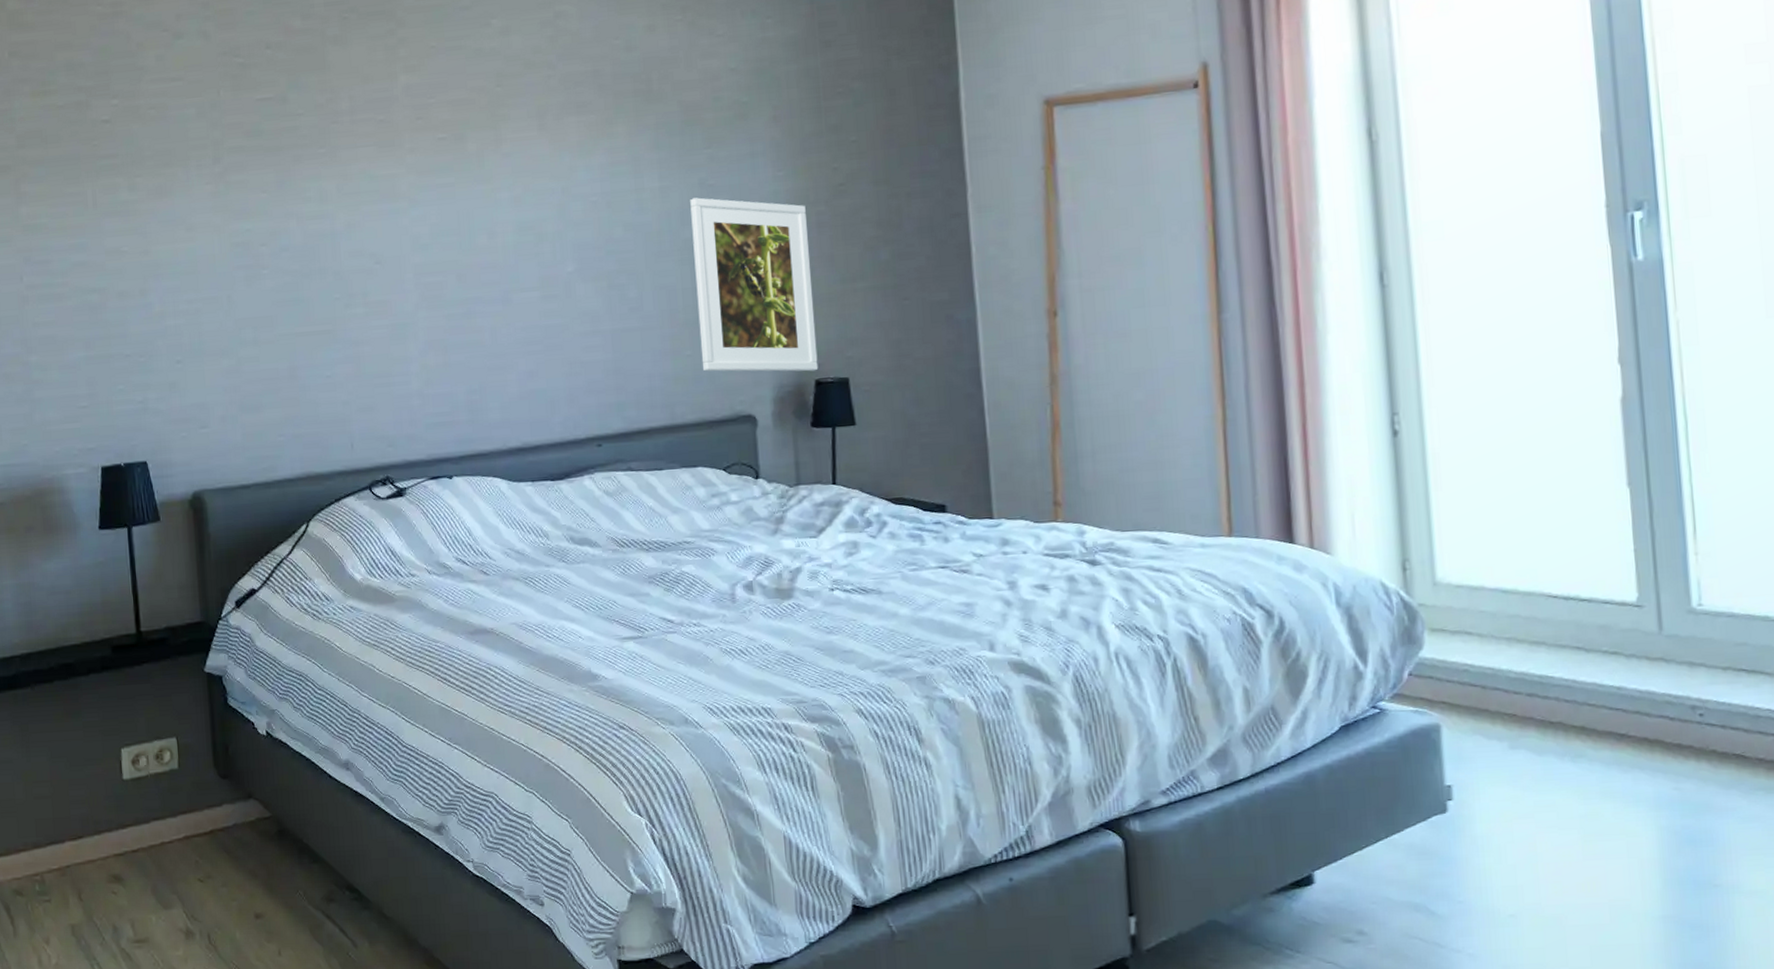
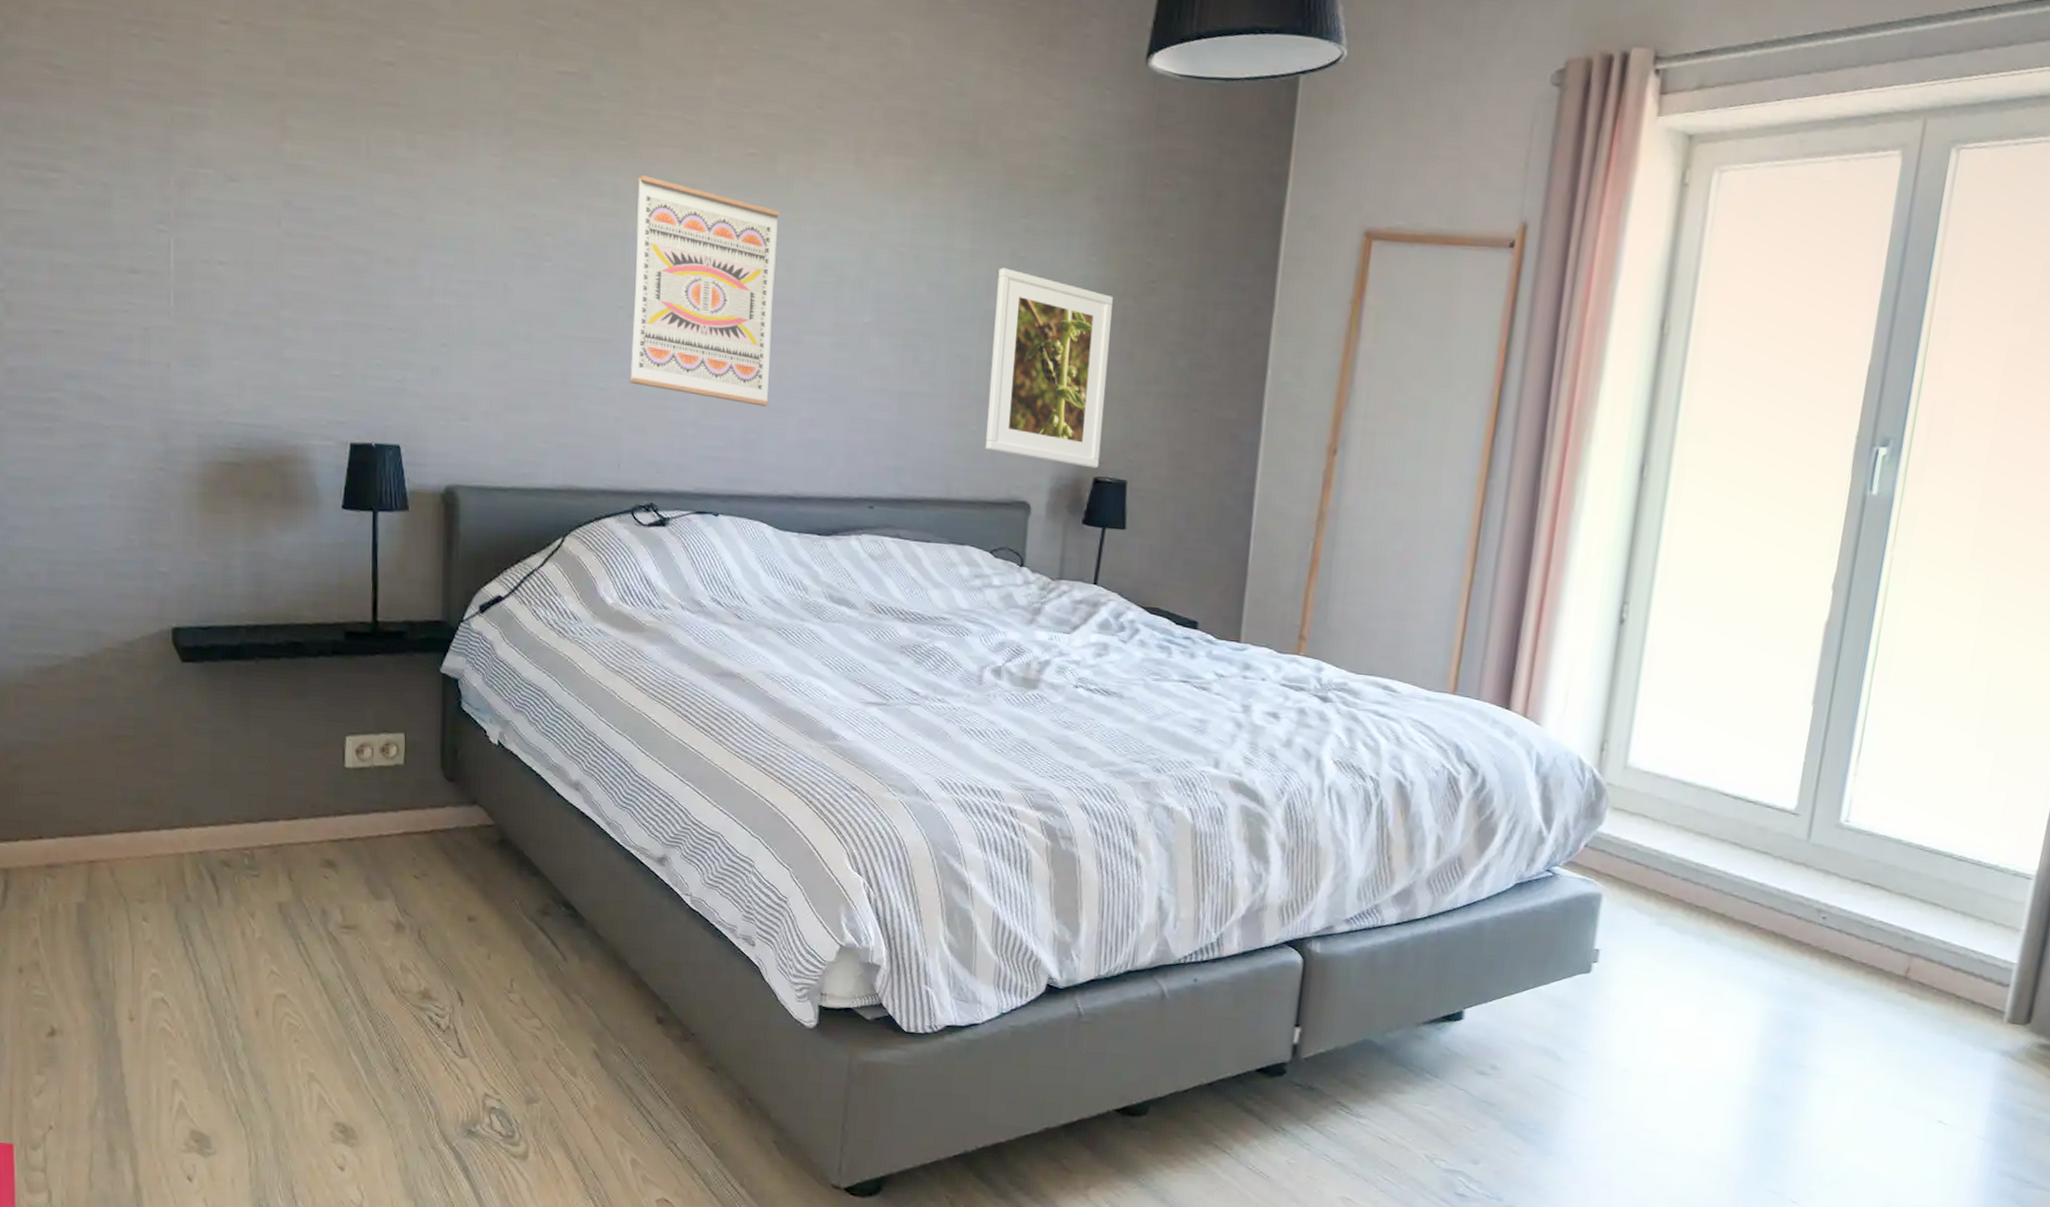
wall art: none [339,175,488,368] -> present [629,175,780,407]

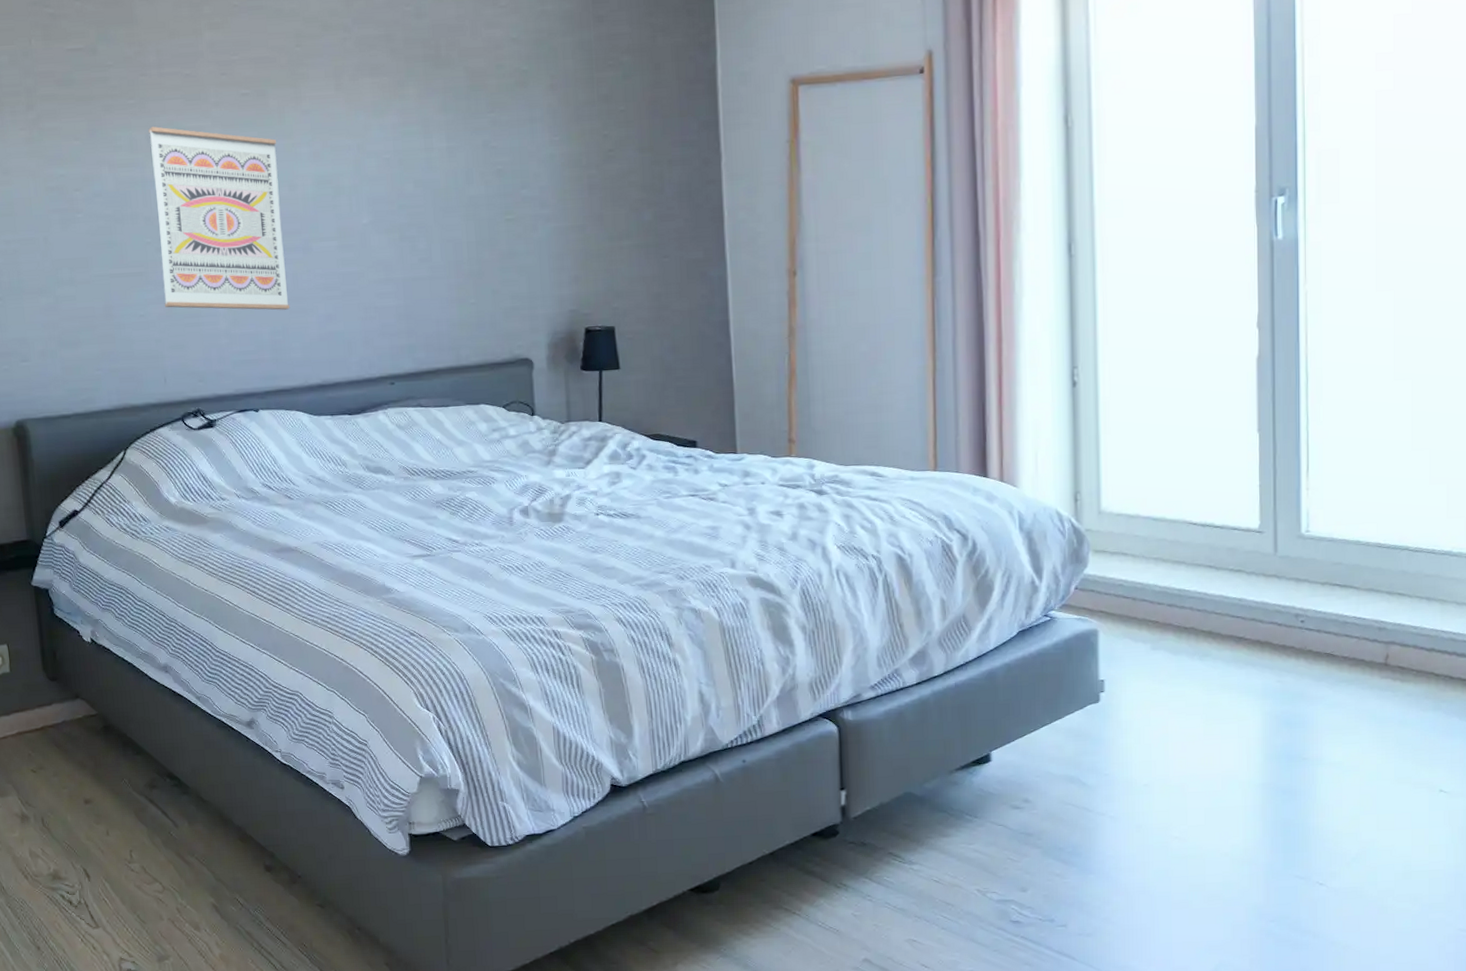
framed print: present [985,268,1113,468] -> none [475,158,588,320]

